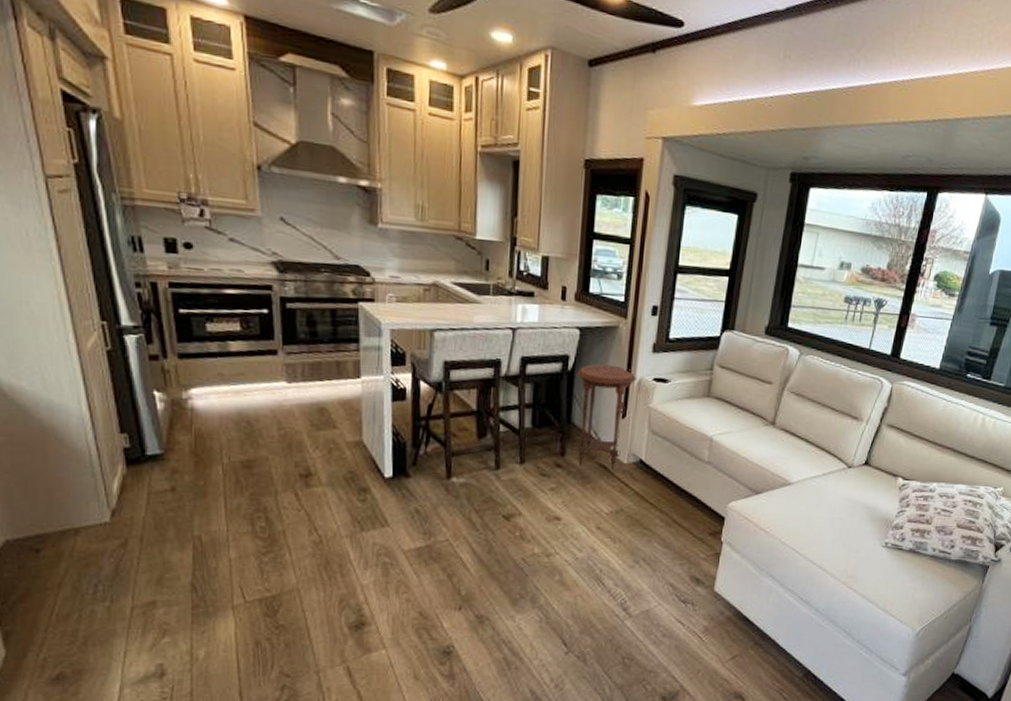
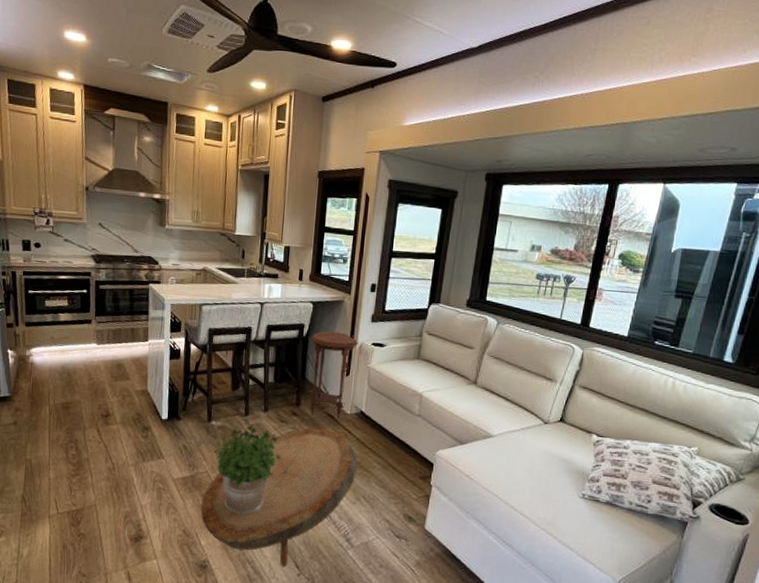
coffee table: none [441,482,636,646] -> present [201,428,357,567]
potted plant: none [457,481,544,589] -> present [214,425,282,515]

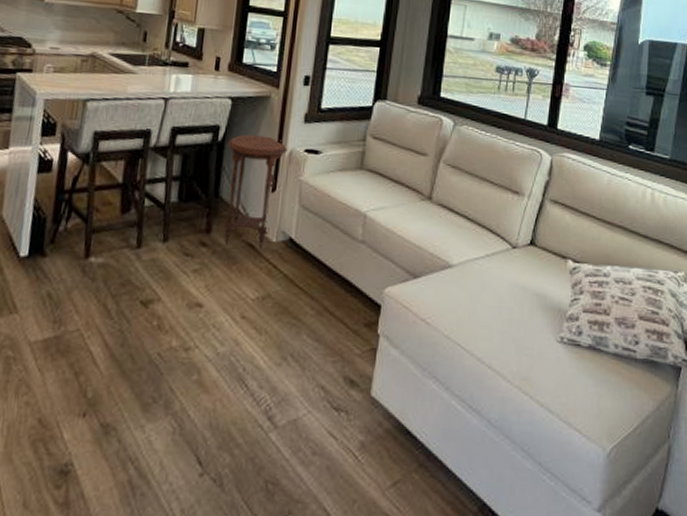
coffee table: present [201,428,357,567] -> none [66,263,284,465]
potted plant: present [214,425,282,515] -> none [91,261,184,390]

